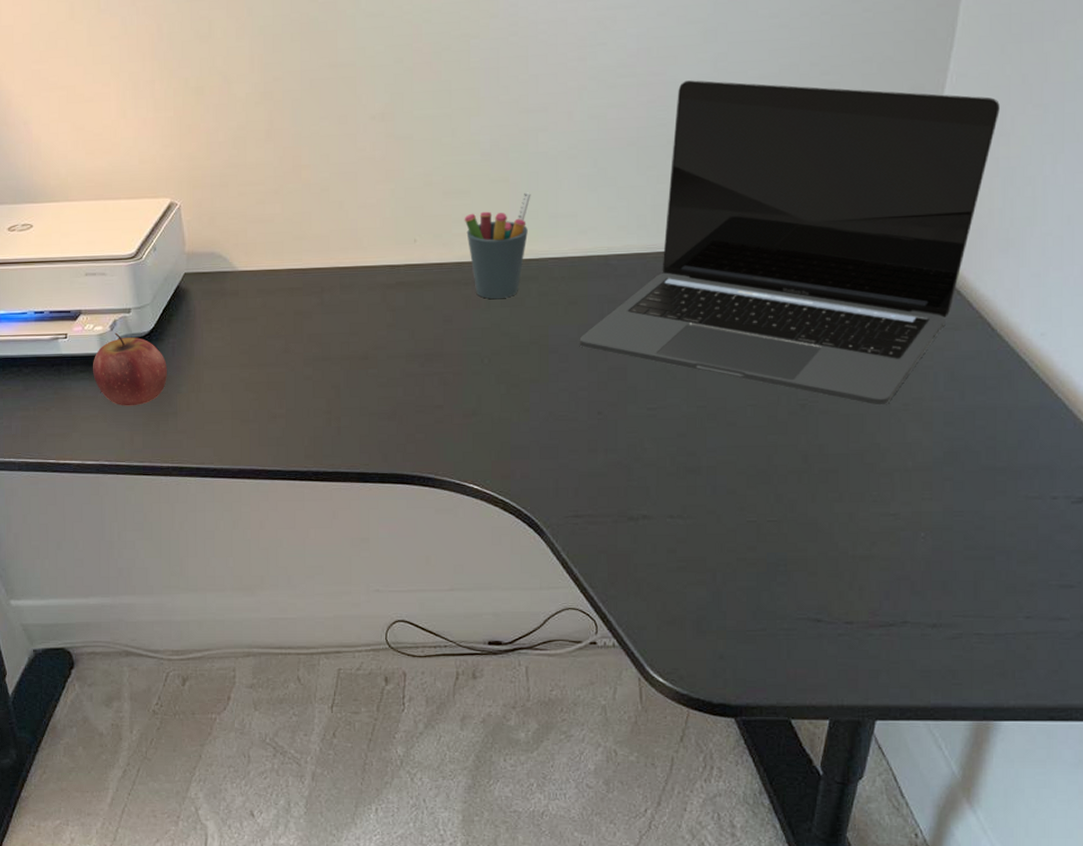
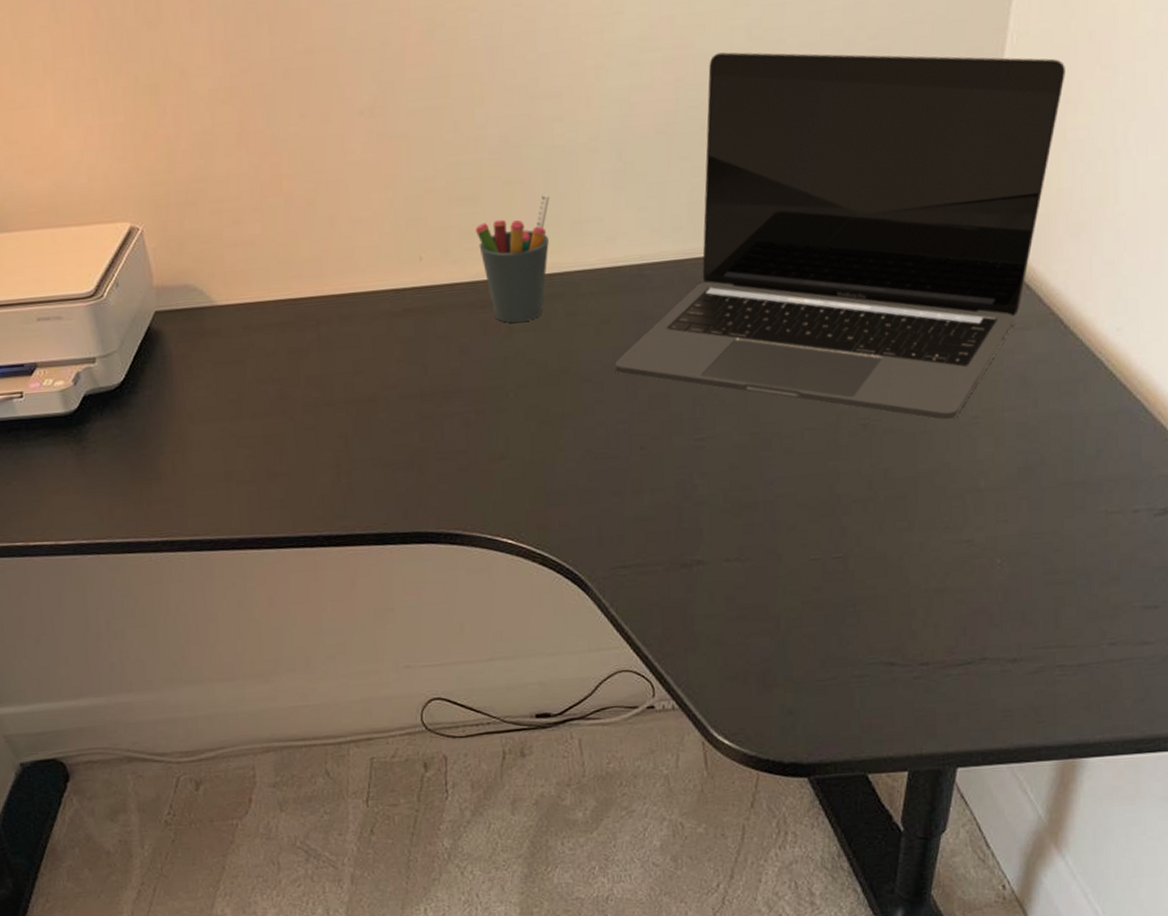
apple: present [93,332,168,406] -> none [56,387,147,474]

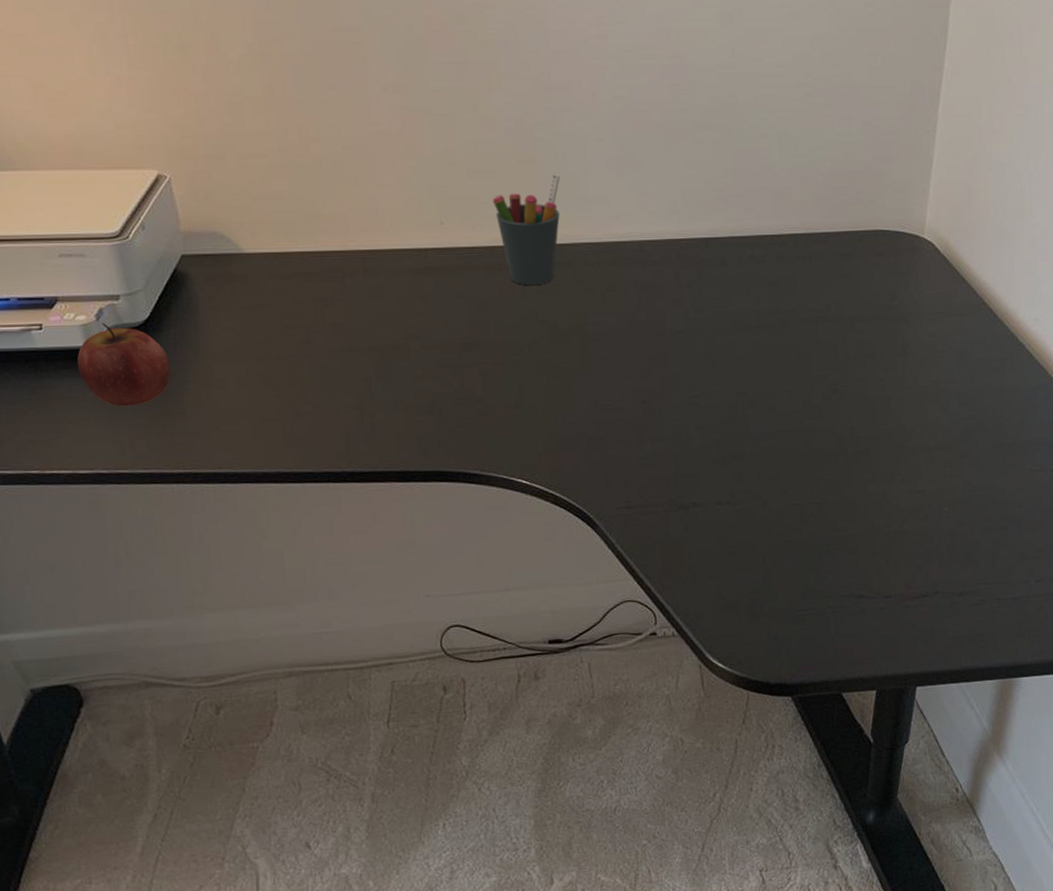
apple: none [56,387,147,474] -> present [77,322,171,407]
laptop: present [614,52,1065,421] -> none [619,65,989,389]

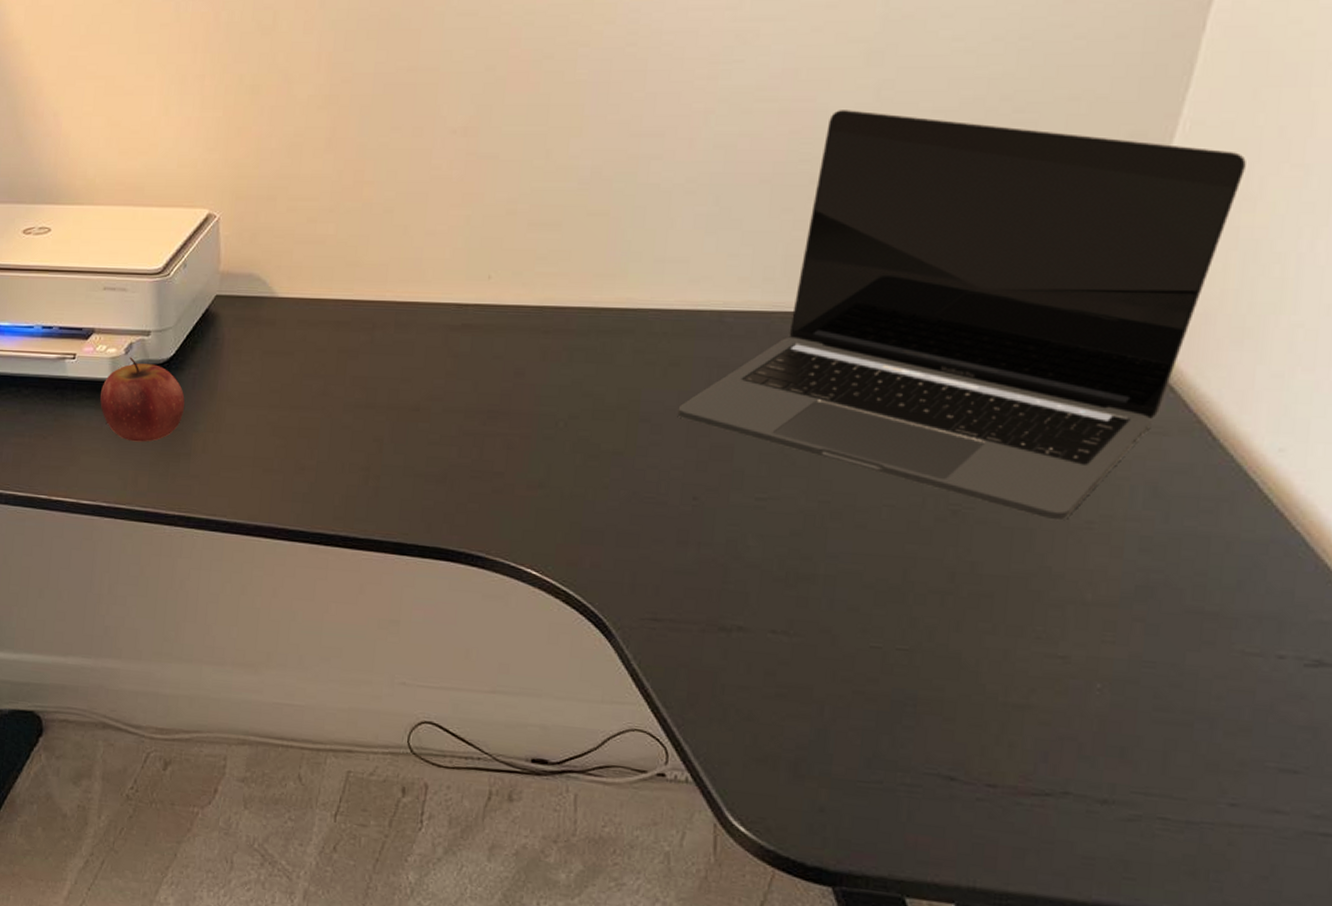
pen holder: present [492,173,560,286] -> none [550,228,635,353]
laptop: none [619,65,989,389] -> present [677,110,1246,521]

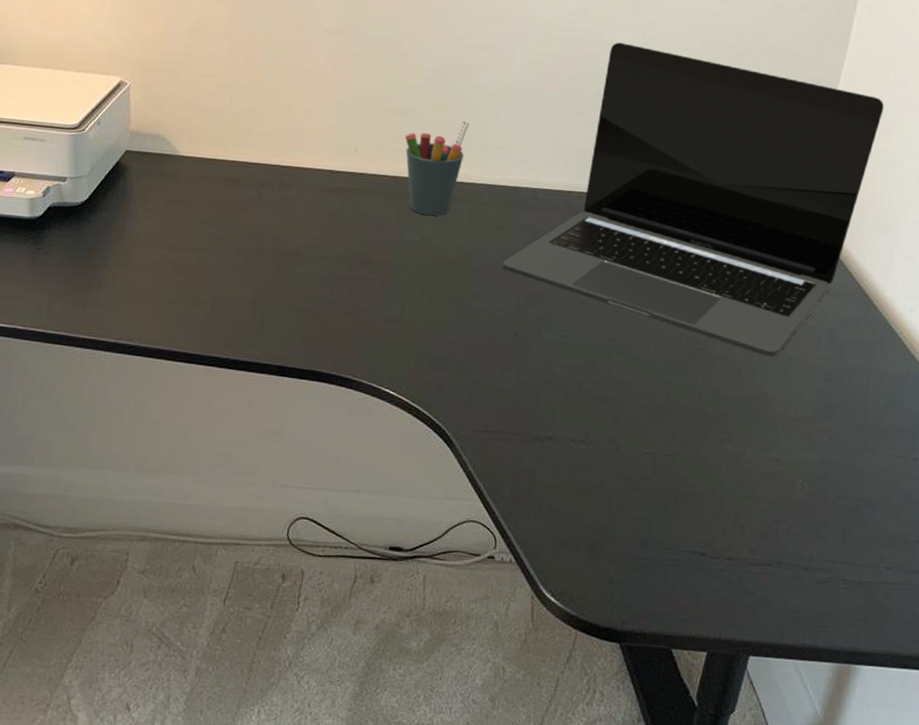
apple: present [100,357,185,442] -> none [18,199,97,274]
pen holder: none [550,228,635,353] -> present [404,119,470,216]

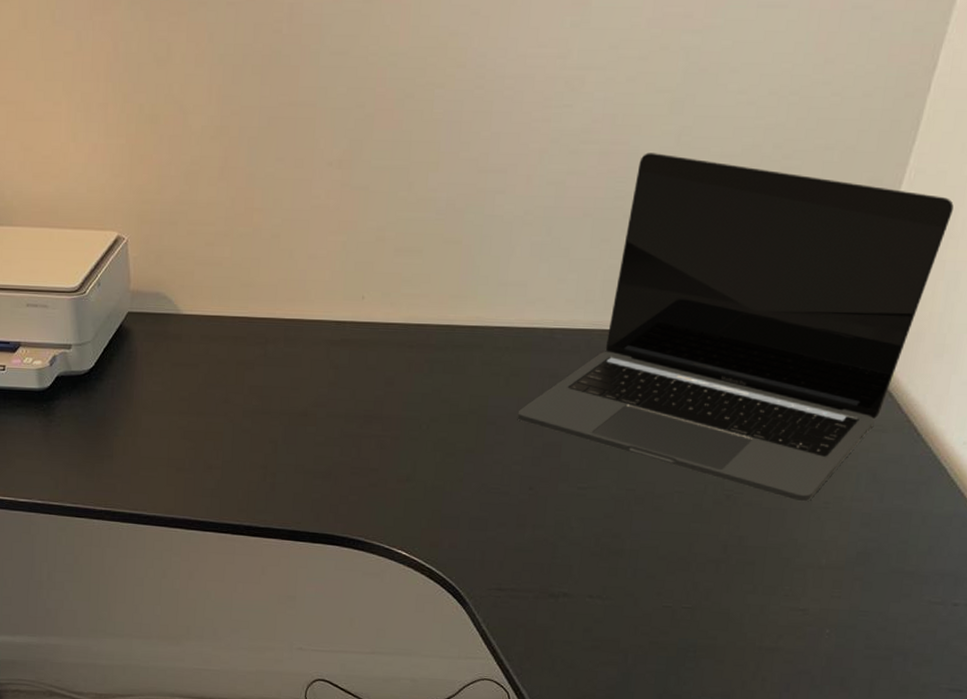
pen holder: present [404,119,470,216] -> none [413,255,483,365]

